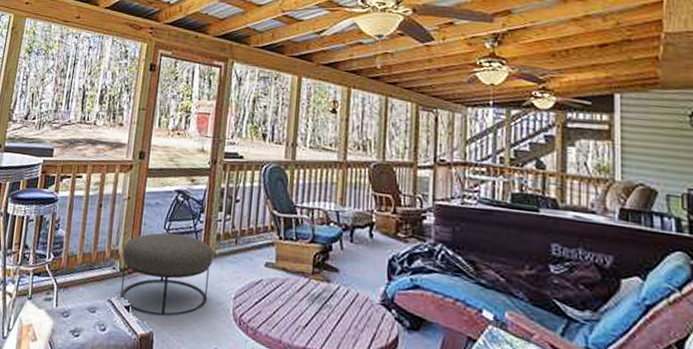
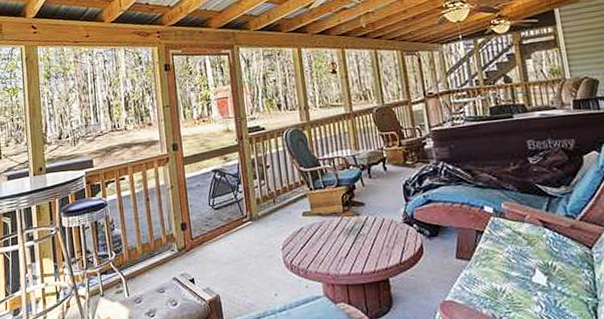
ottoman: present [120,232,214,316] -> none [177,206,260,282]

